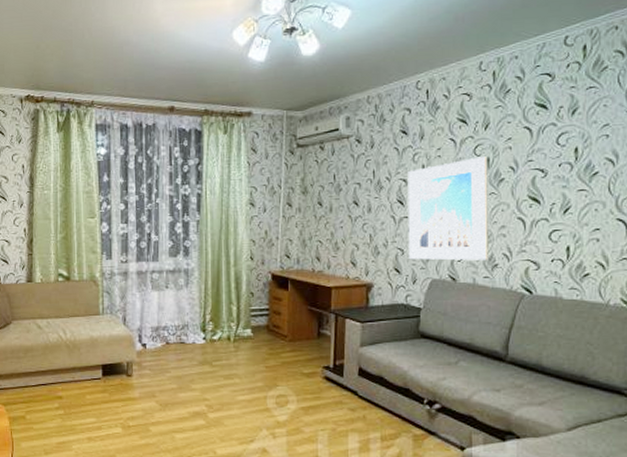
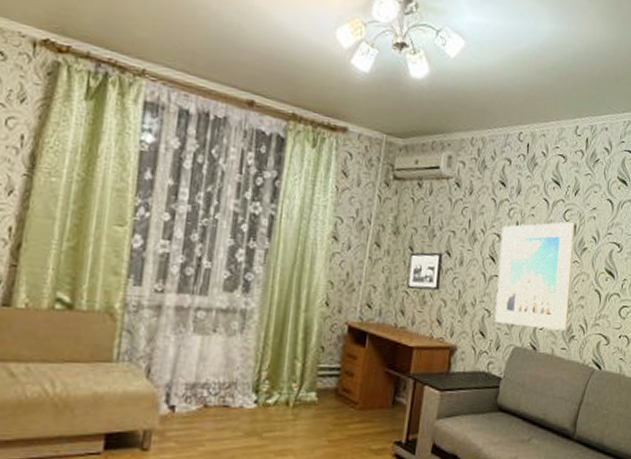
picture frame: none [319,203,351,238] -> present [406,252,443,291]

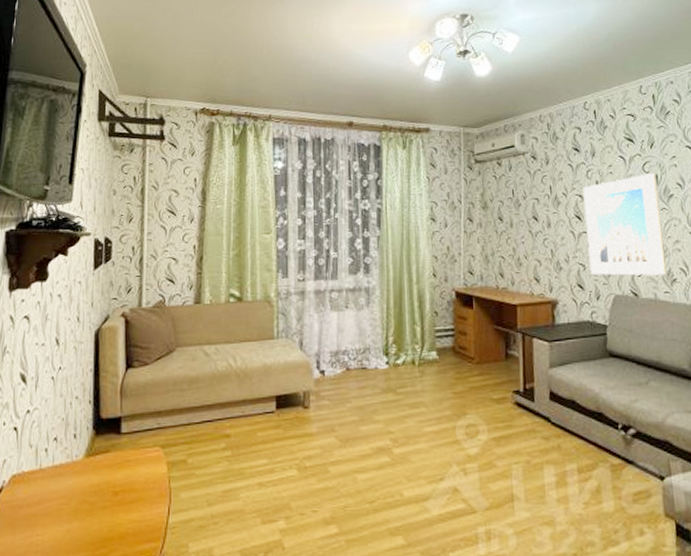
picture frame: present [406,252,443,291] -> none [500,218,533,253]

